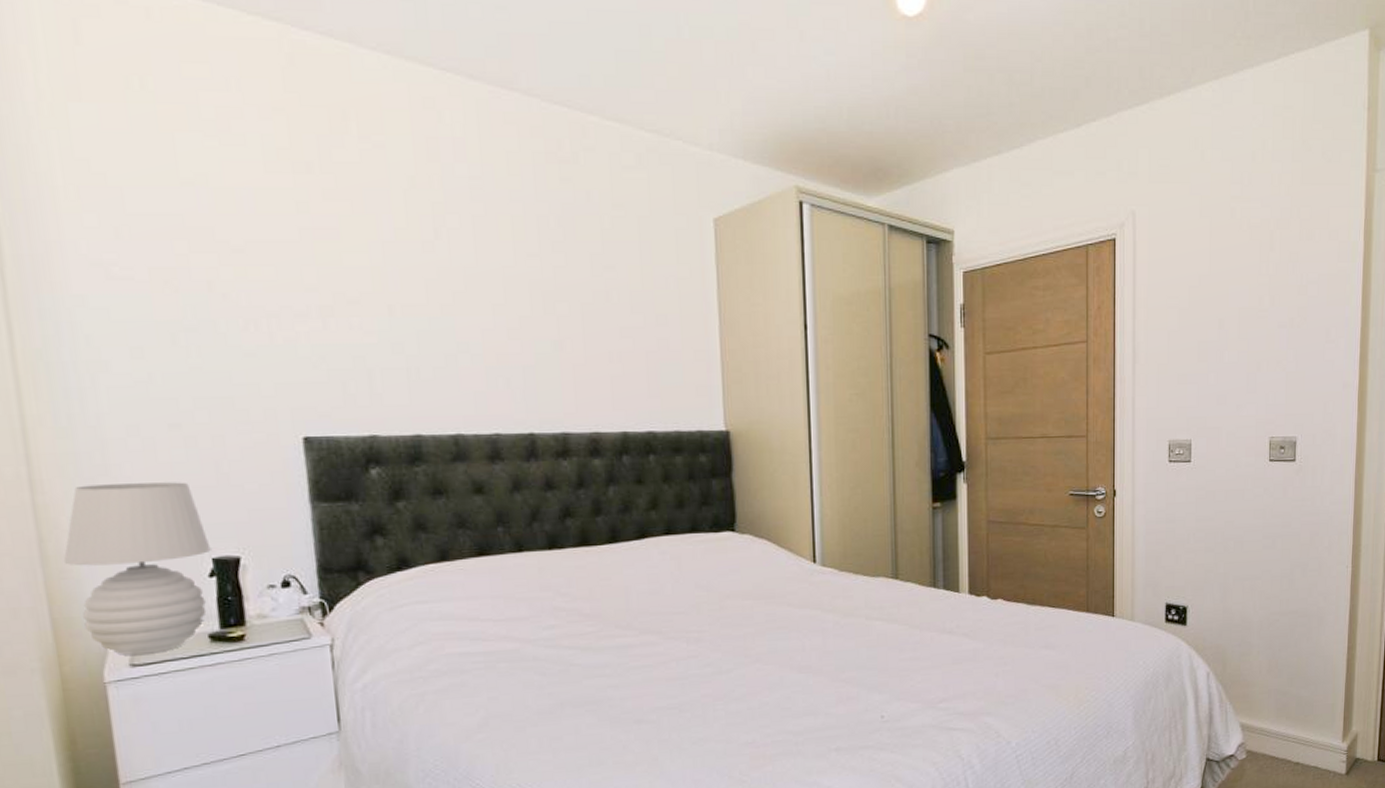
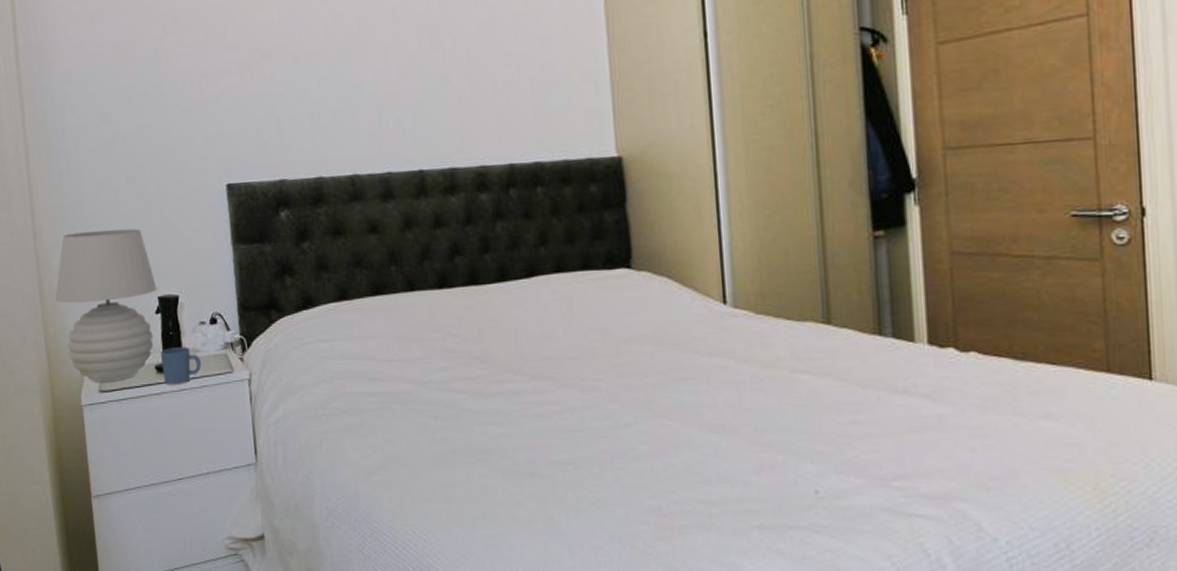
mug: none [216,613,270,656] -> present [161,347,201,387]

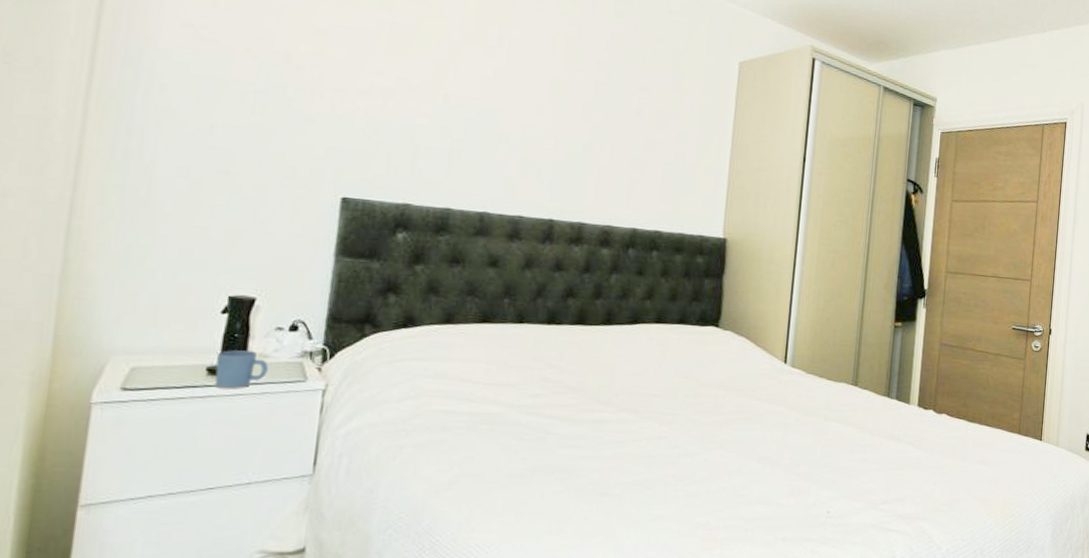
table lamp: present [55,228,157,383] -> none [82,215,230,381]

